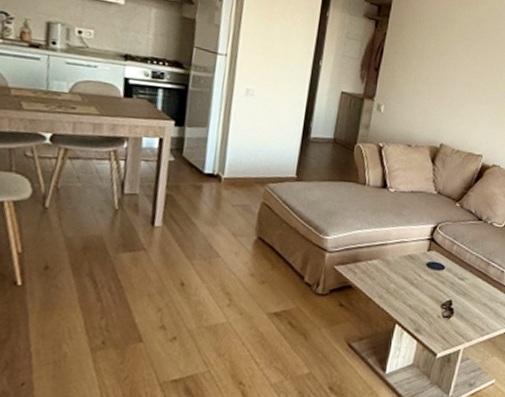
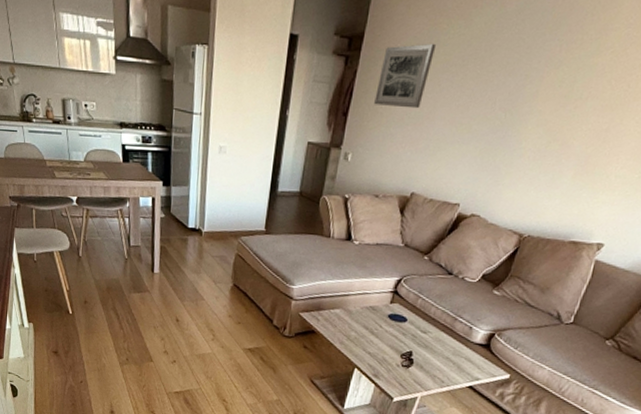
wall art: none [403,17,453,71] -> present [374,44,437,109]

